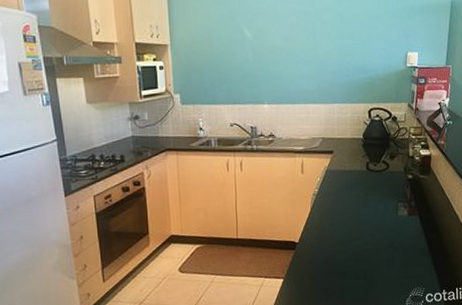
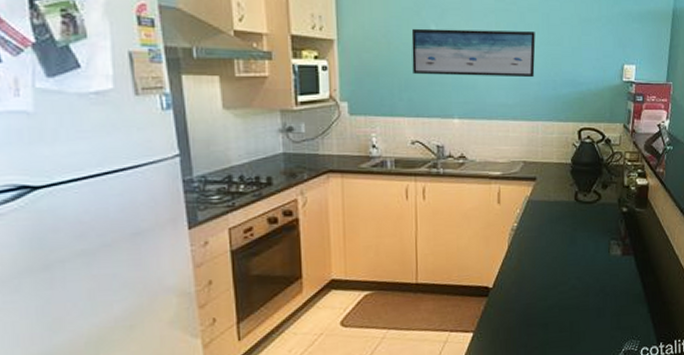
wall art: none [228,29,331,69] -> present [411,28,536,78]

